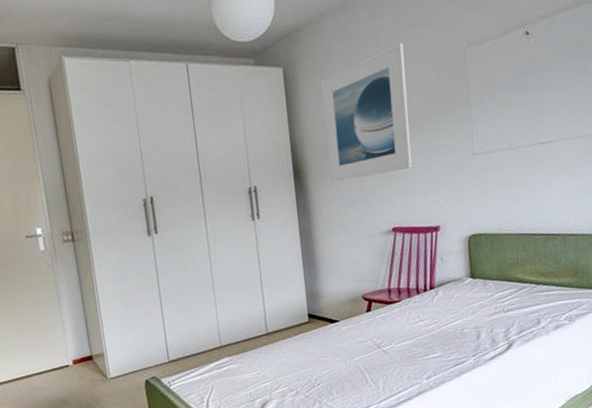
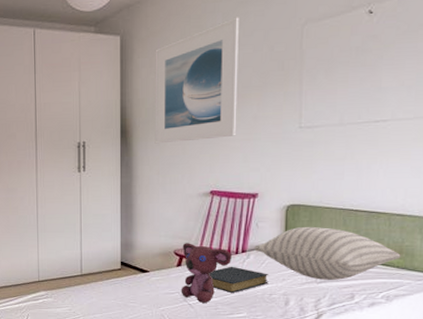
teddy bear: none [370,285,422,347] -> present [181,243,233,303]
hardback book: none [400,305,459,334] -> present [209,266,269,294]
pillow: none [442,254,578,309] -> present [254,226,401,280]

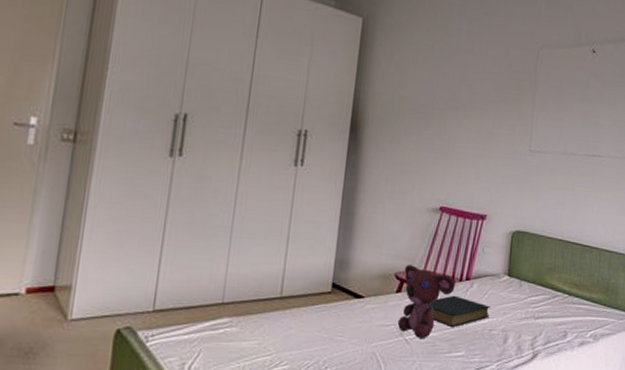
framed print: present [155,17,239,144] -> none [387,26,483,151]
pillow: present [254,226,401,280] -> none [478,255,608,316]

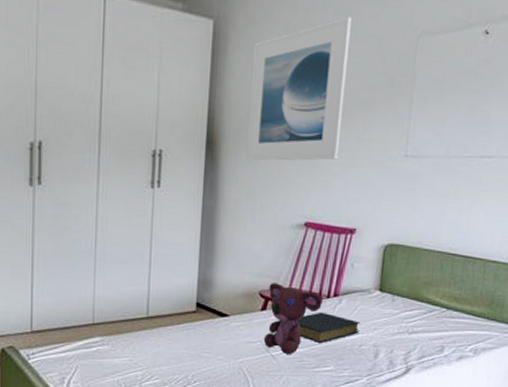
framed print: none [387,26,483,151] -> present [246,16,352,161]

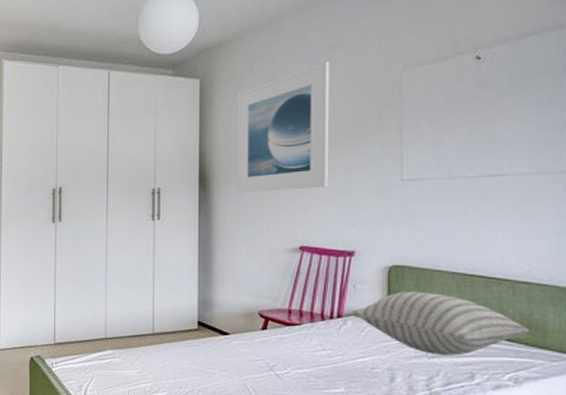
teddy bear: present [263,283,324,354] -> none [266,303,327,374]
hardback book: present [296,312,360,344] -> none [299,332,370,365]
pillow: none [347,269,492,331] -> present [352,291,530,356]

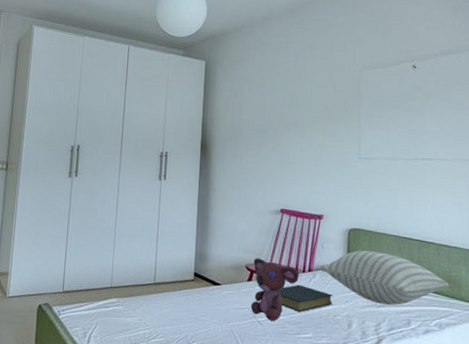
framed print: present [236,61,329,193] -> none [231,57,308,161]
teddy bear: none [266,303,327,374] -> present [250,258,300,321]
hardback book: none [299,332,370,365] -> present [278,284,333,313]

